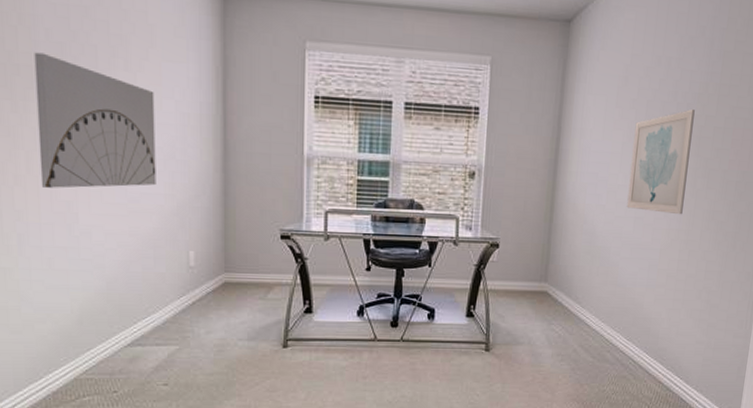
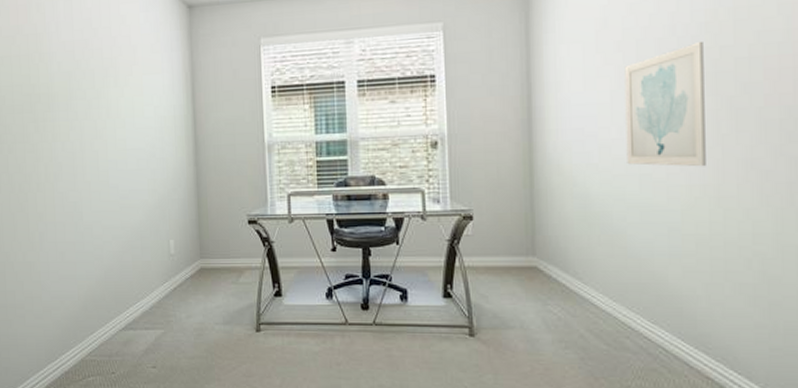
wall art: present [34,52,156,188] -> none [50,82,141,192]

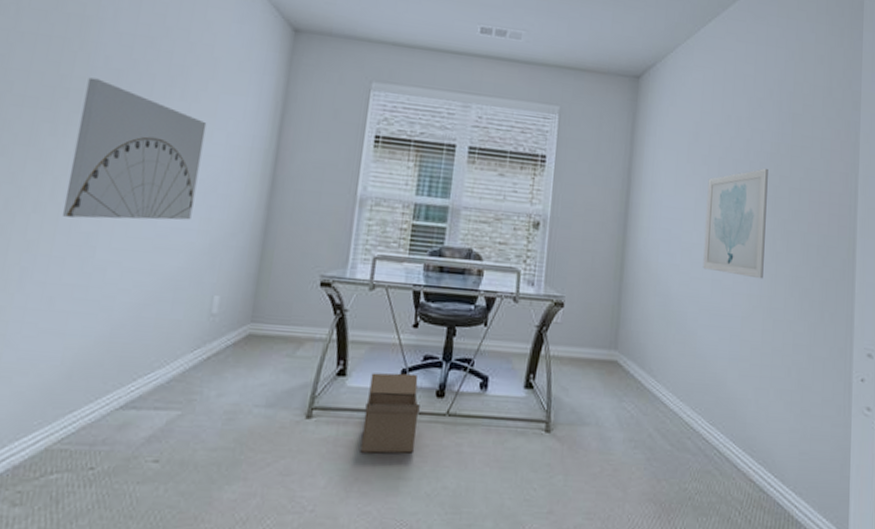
wall art: none [50,82,141,192] -> present [62,77,207,220]
box: none [302,291,349,358] -> present [360,373,420,454]

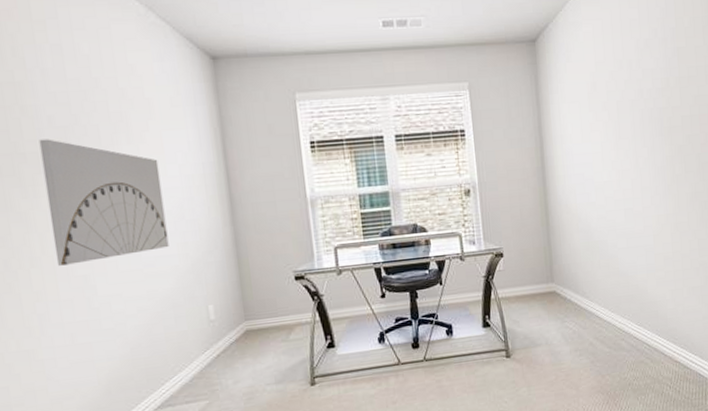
box: present [360,373,420,454] -> none [355,334,403,403]
wall art: present [703,168,768,279] -> none [610,102,667,202]

